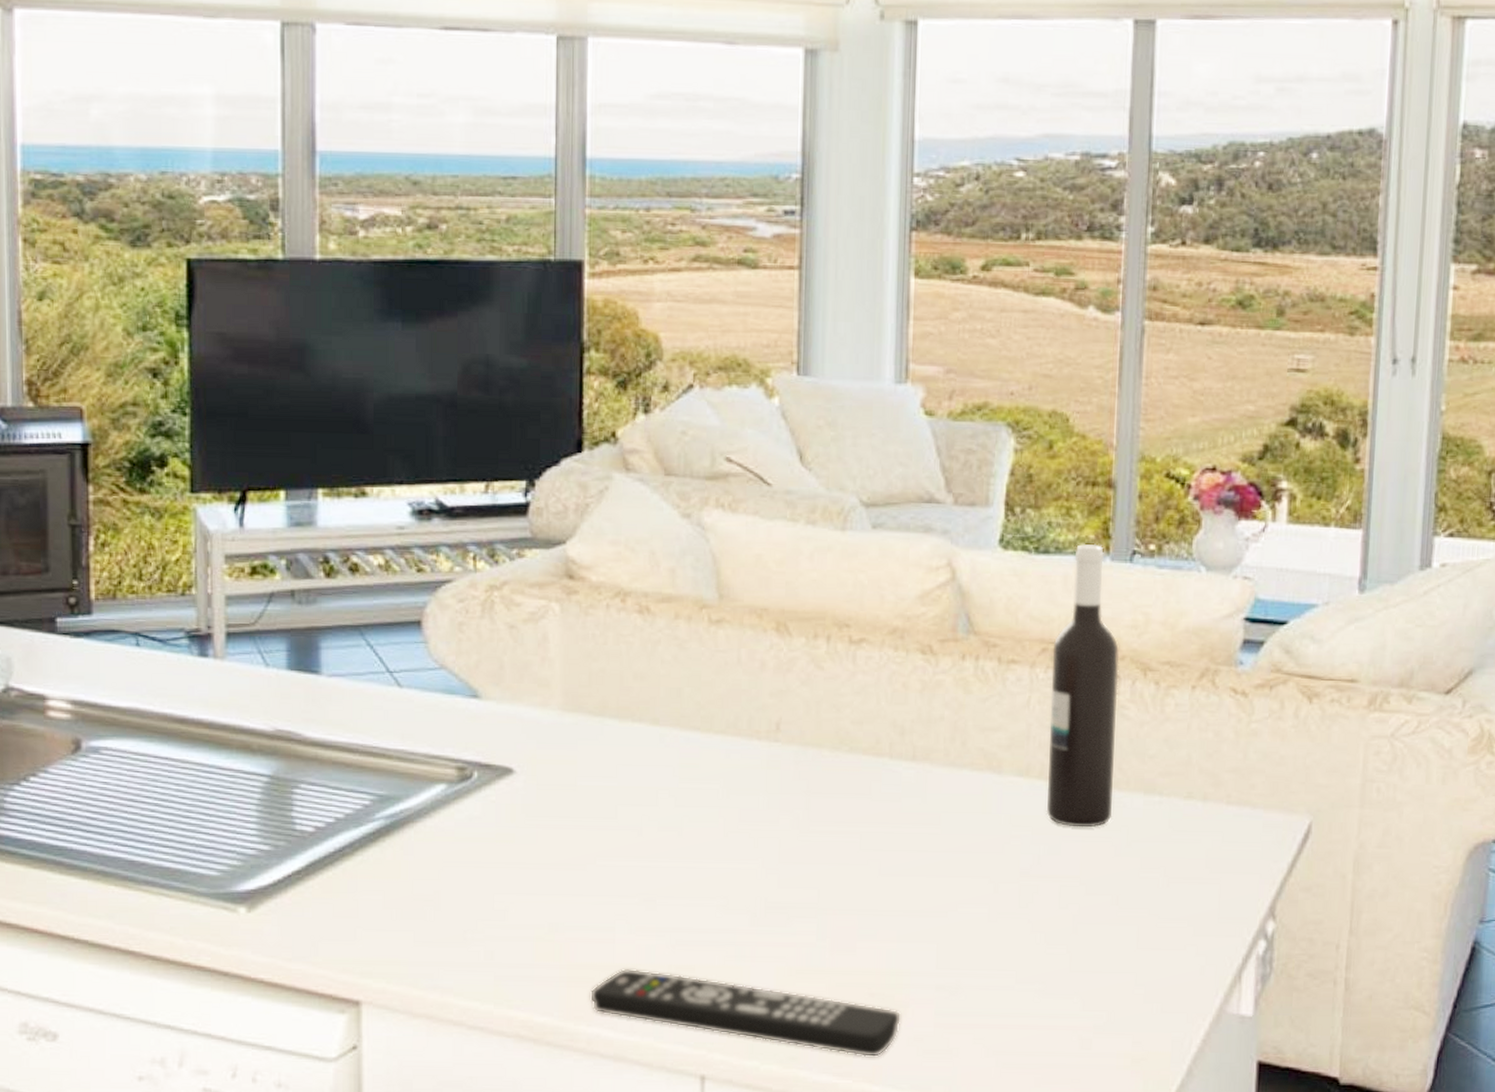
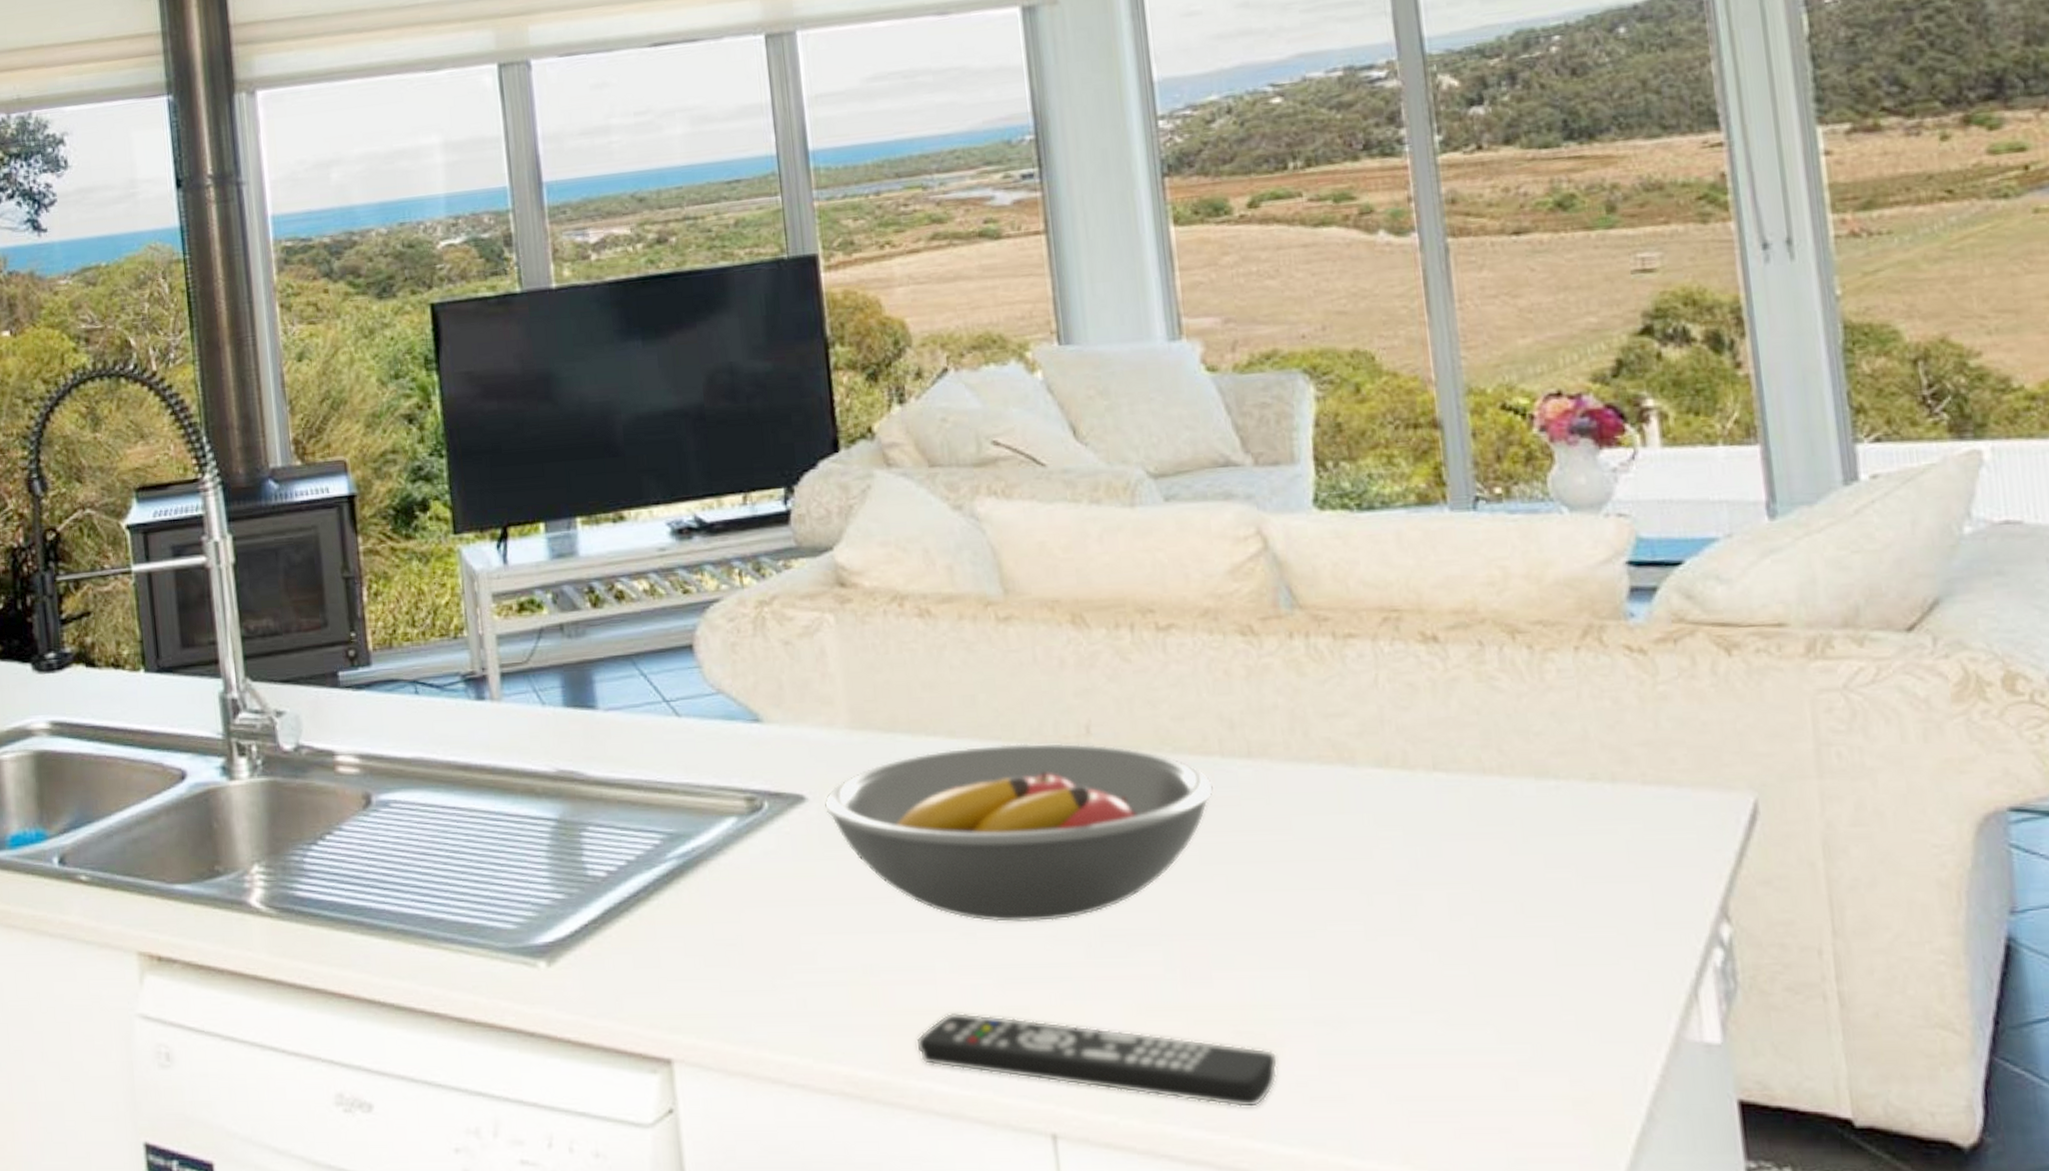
fruit bowl: none [531,734,879,892] -> present [825,743,1214,922]
wine bottle: present [1046,543,1119,828] -> none [1395,493,1500,823]

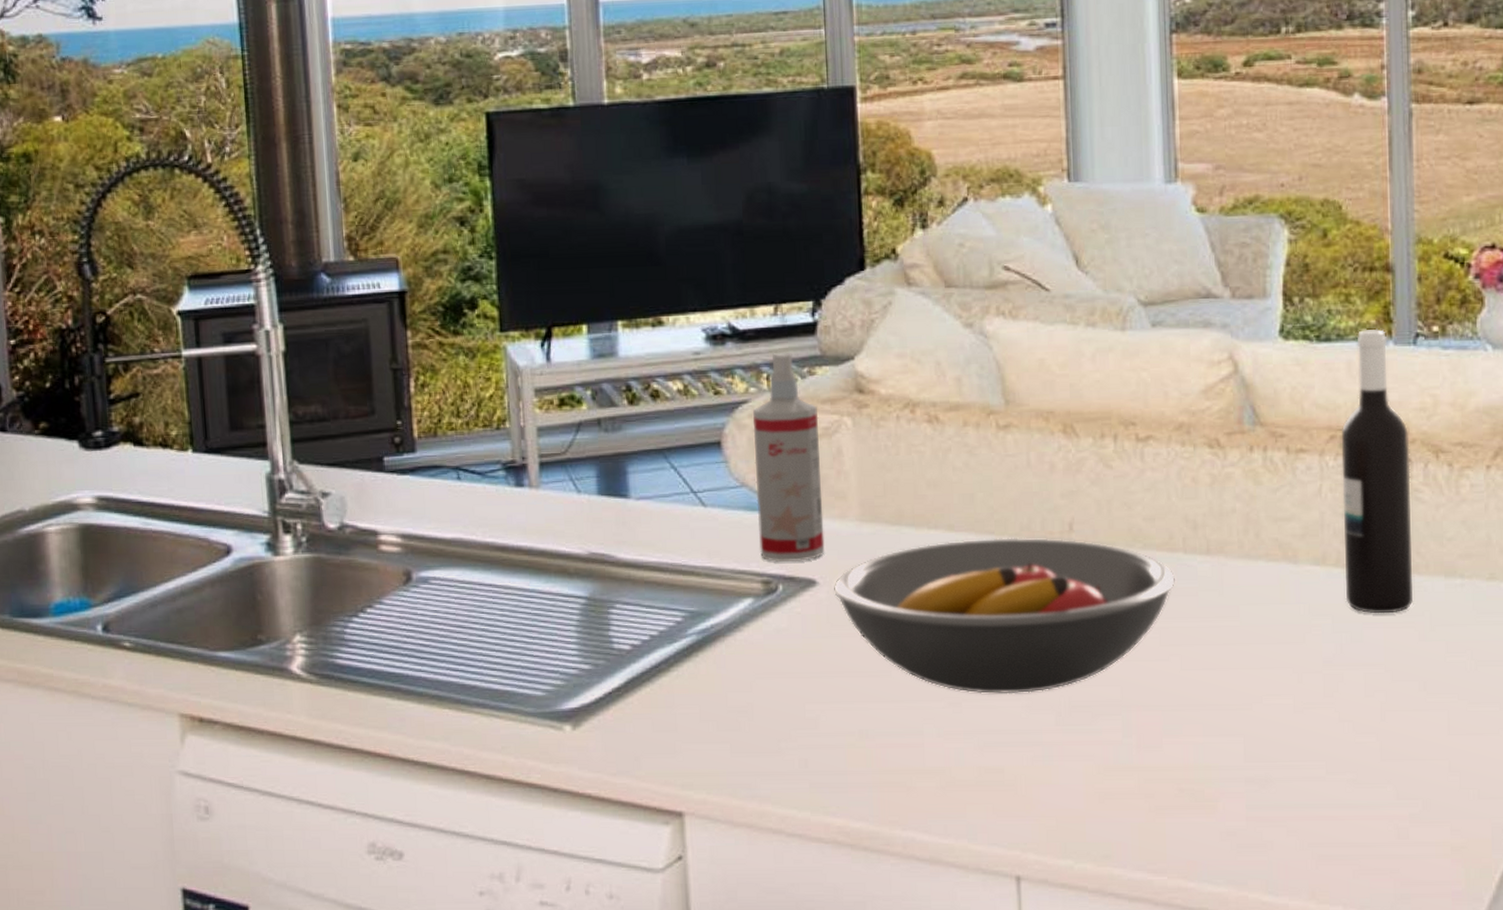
spray bottle: none [726,544,813,777] -> present [753,352,825,563]
remote control: present [915,1012,1279,1108] -> none [902,772,1213,854]
wine bottle: none [1395,493,1500,823] -> present [1341,328,1414,614]

